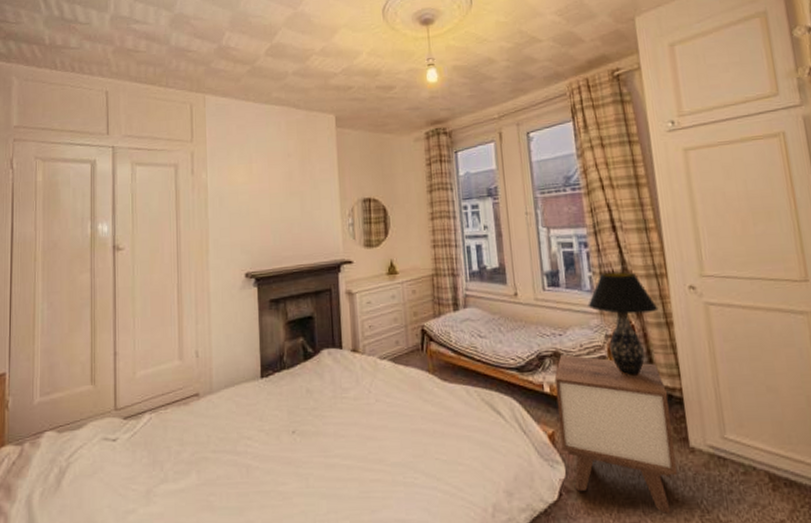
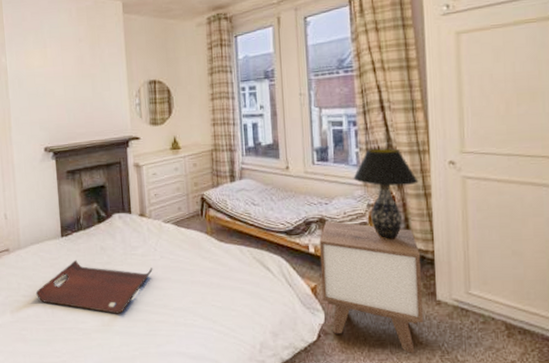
serving tray: none [228,405,367,472] -> present [35,259,153,314]

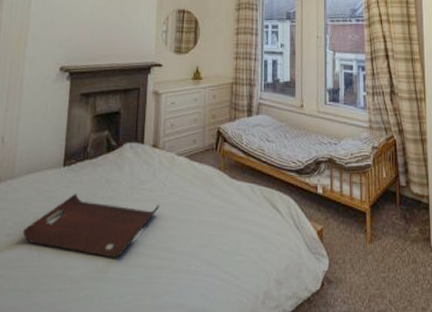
nightstand: present [319,220,423,354] -> none [327,161,419,304]
table lamp: present [353,147,419,241] -> none [360,93,416,184]

